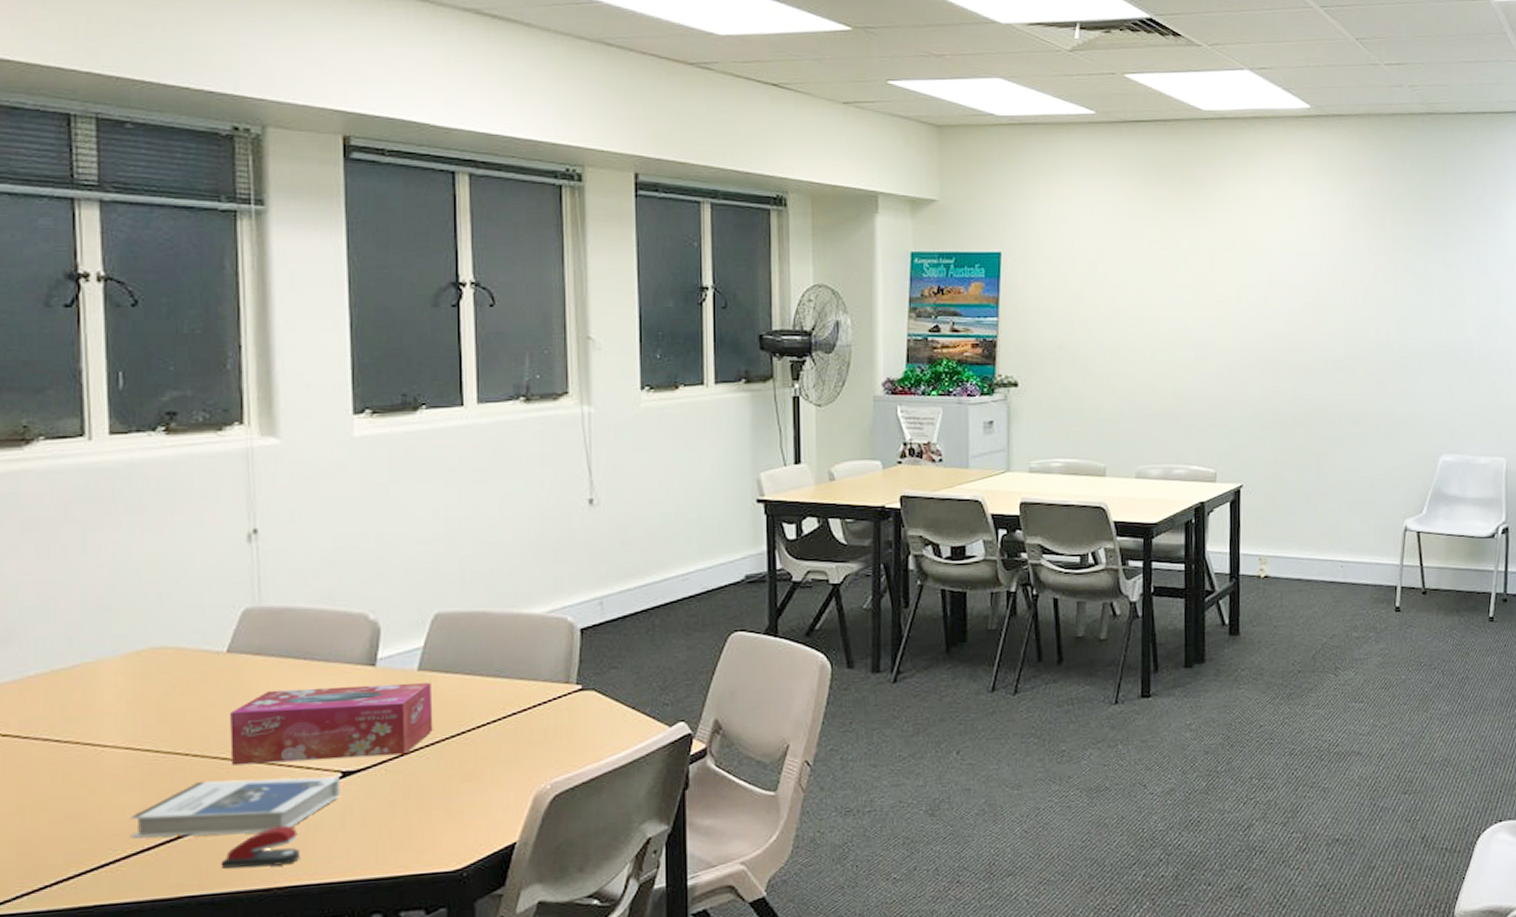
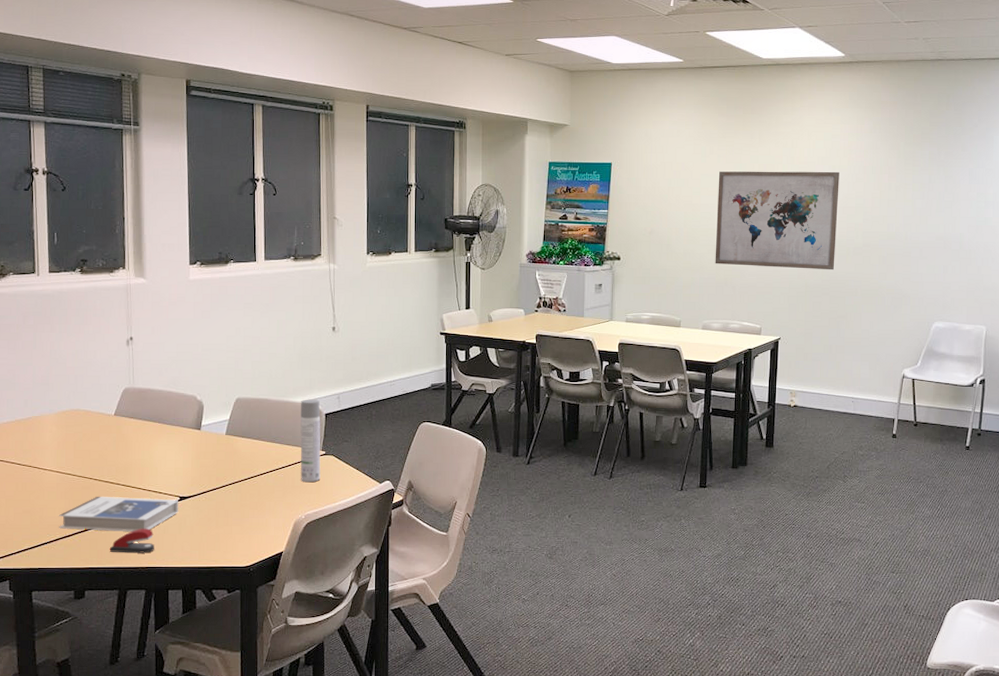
tissue box: present [230,682,433,766] -> none [115,441,234,489]
spray bottle: none [541,607,575,734] -> present [300,399,321,483]
wall art: none [1149,260,1311,392] -> present [715,171,839,270]

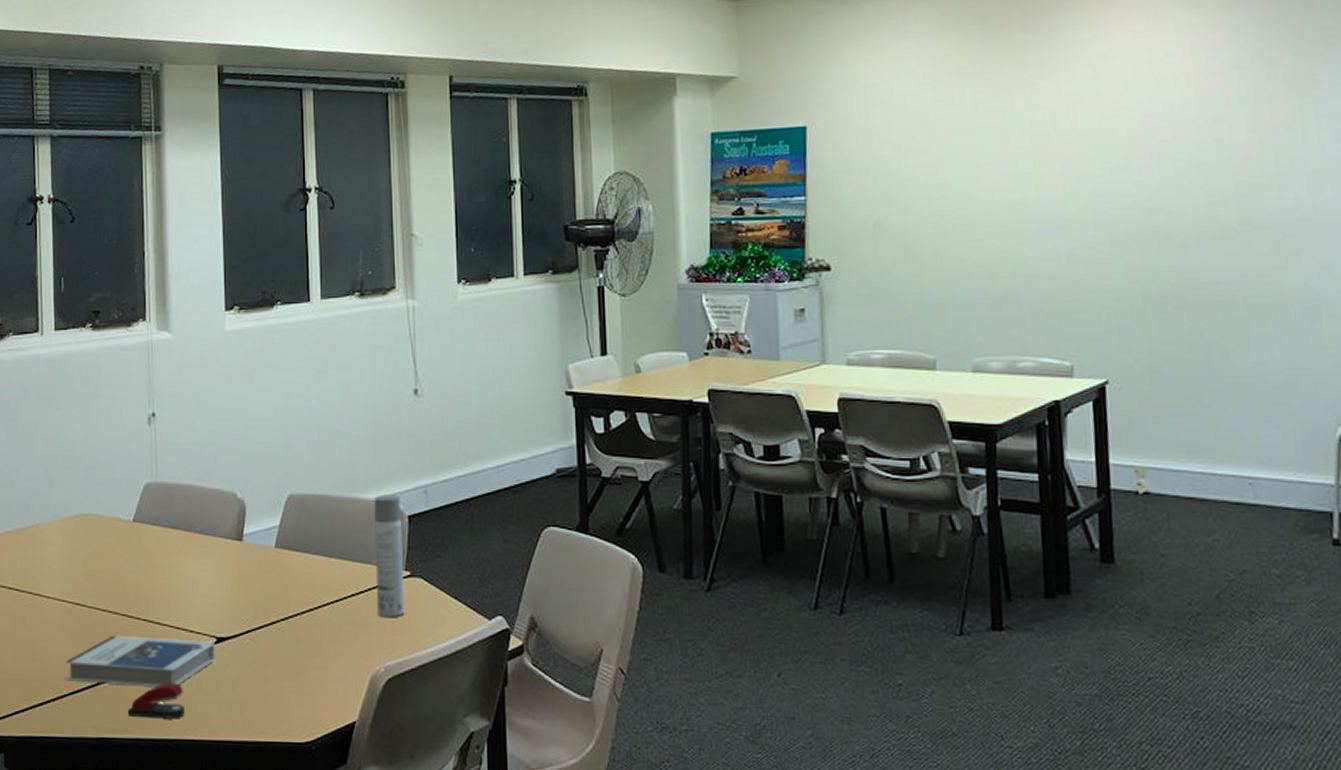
wall art: present [715,171,839,270] -> none [977,109,1191,269]

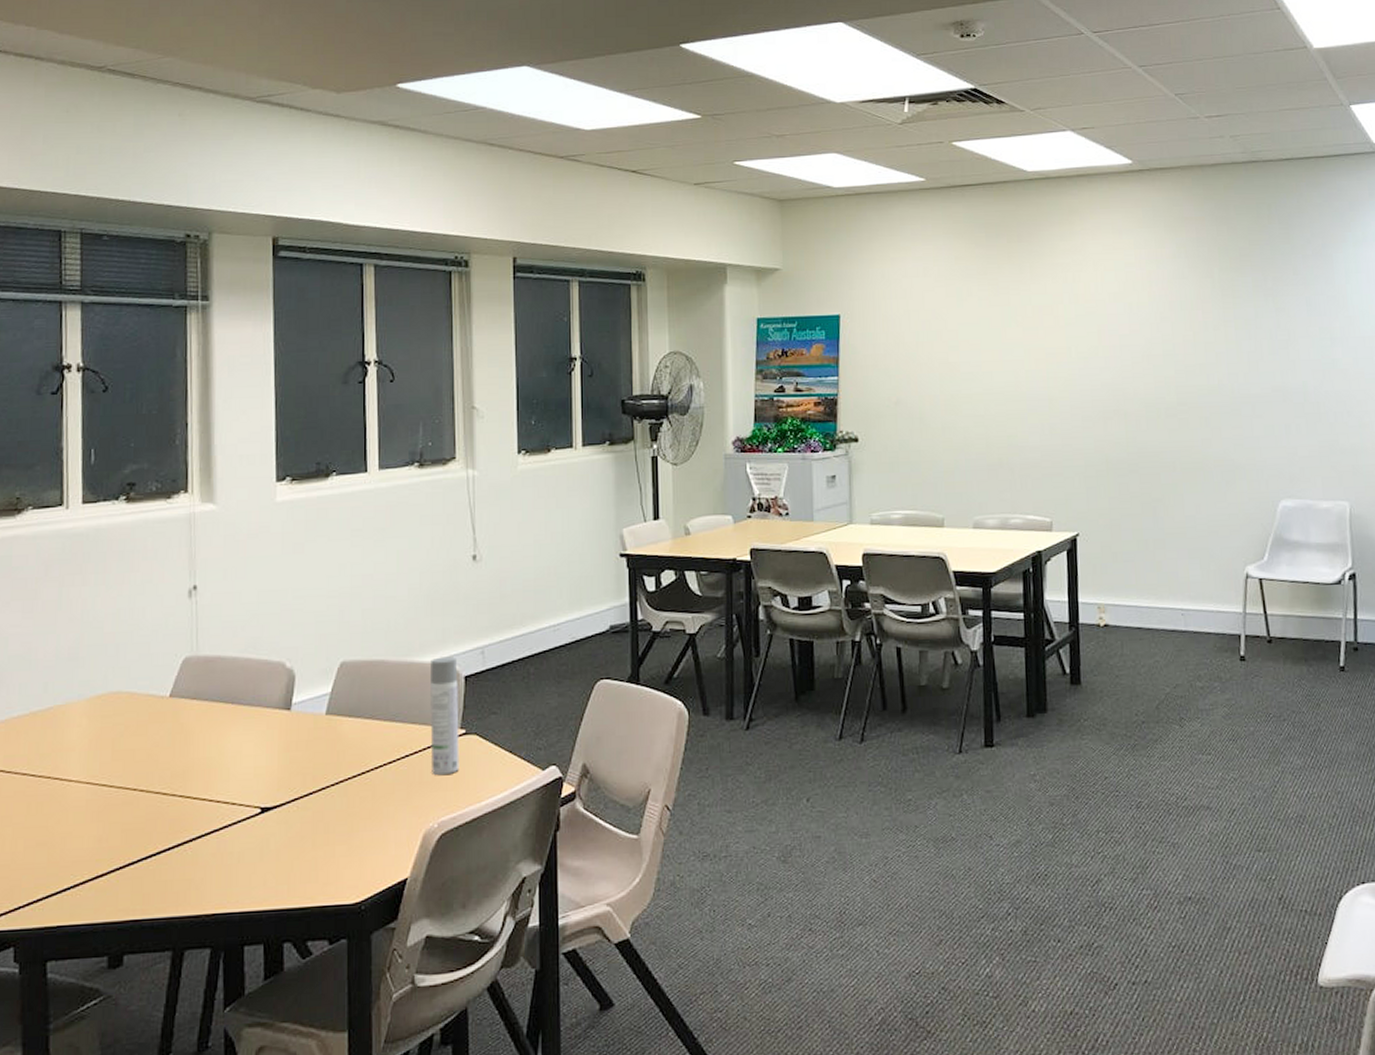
hardback book: present [64,635,216,687] -> none [87,812,260,866]
stapler: present [127,683,185,719] -> none [159,857,224,896]

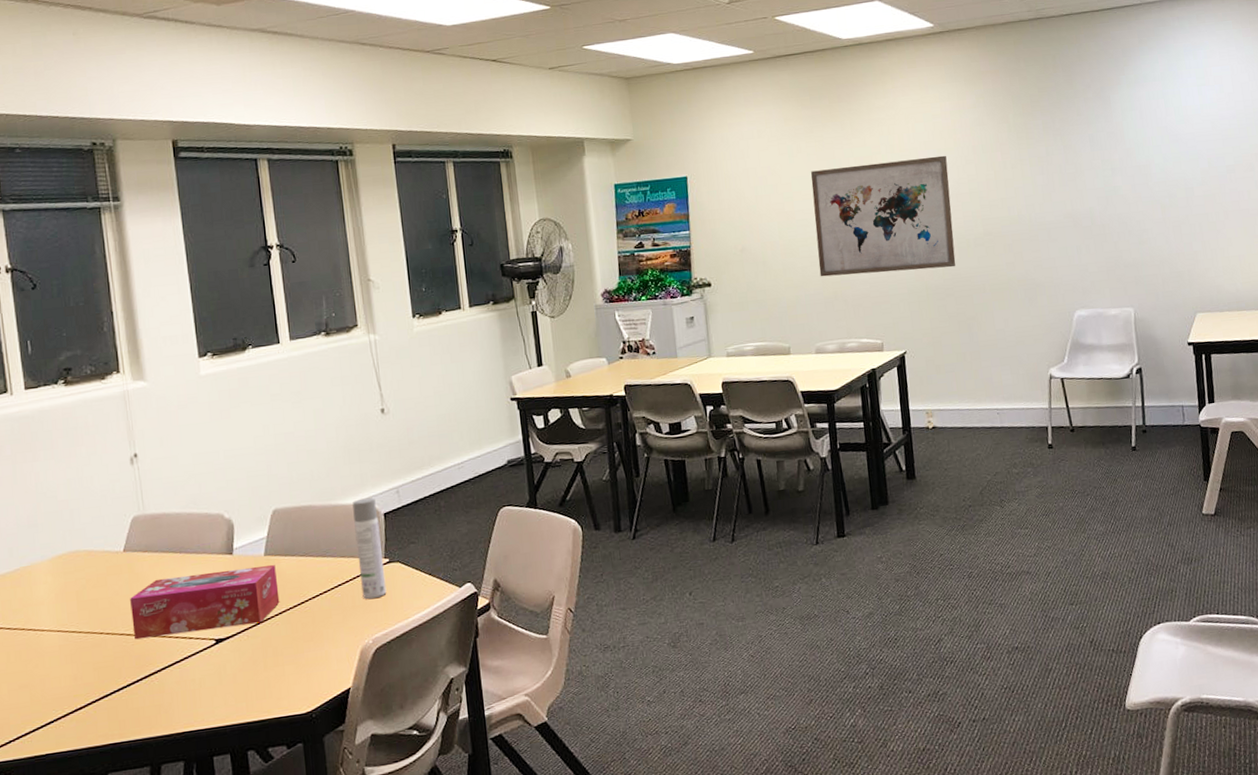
tissue box: none [170,725,338,801] -> present [130,564,280,640]
wall art: none [981,310,1143,440] -> present [811,155,956,277]

